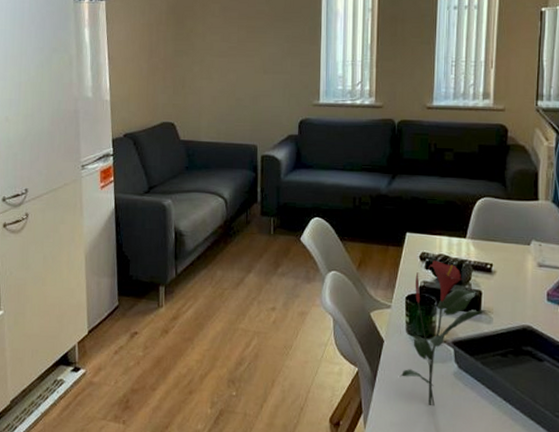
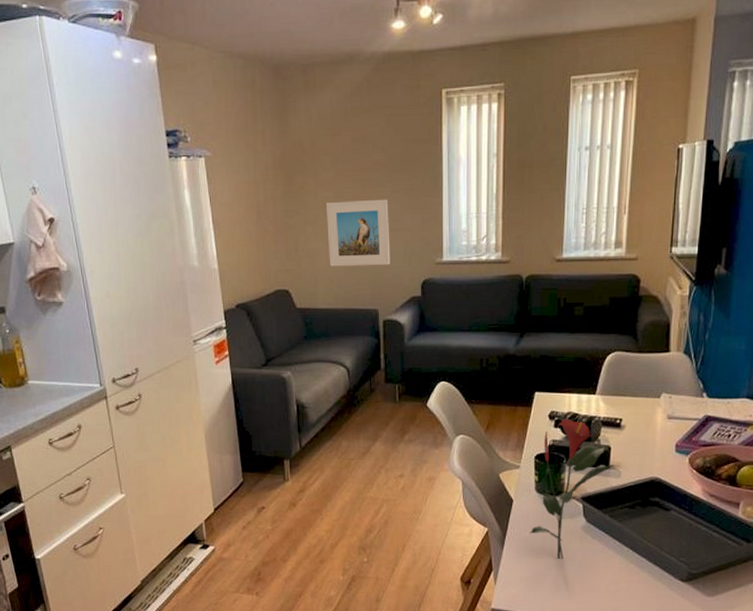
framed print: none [212,44,271,105] -> present [325,199,390,267]

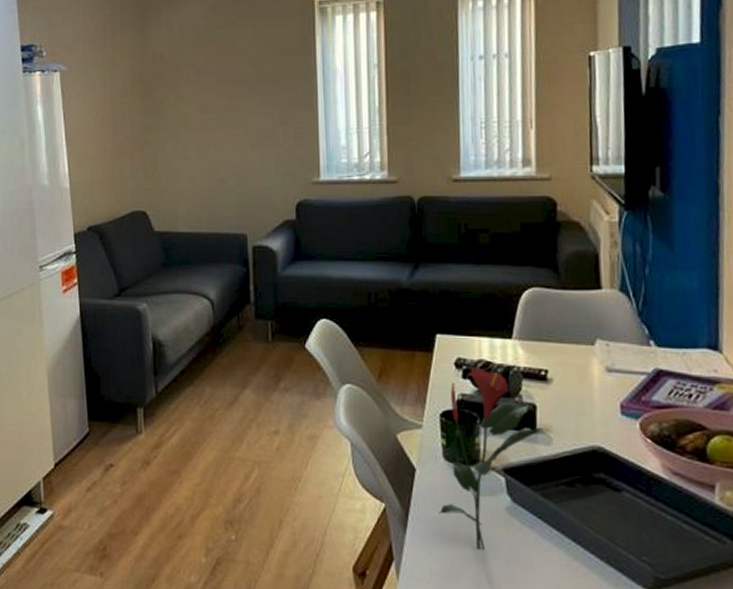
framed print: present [325,199,390,267] -> none [188,113,260,186]

